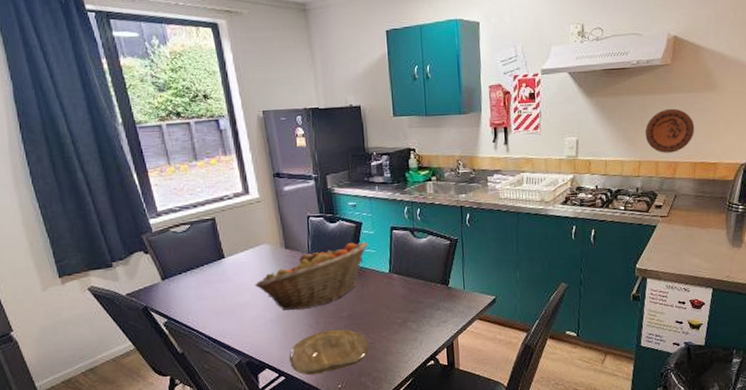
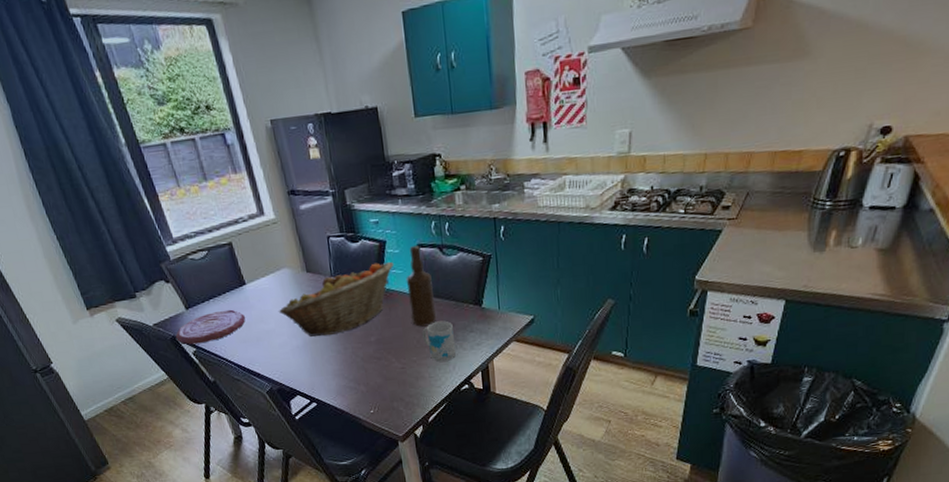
plate: none [148,281,221,315] -> present [176,309,246,345]
plate: present [289,329,370,376] -> none [319,354,401,401]
bottle: none [379,228,406,304] -> present [405,246,437,327]
mug: none [392,298,423,338] -> present [422,320,456,362]
decorative plate: present [645,108,695,153] -> none [714,85,778,143]

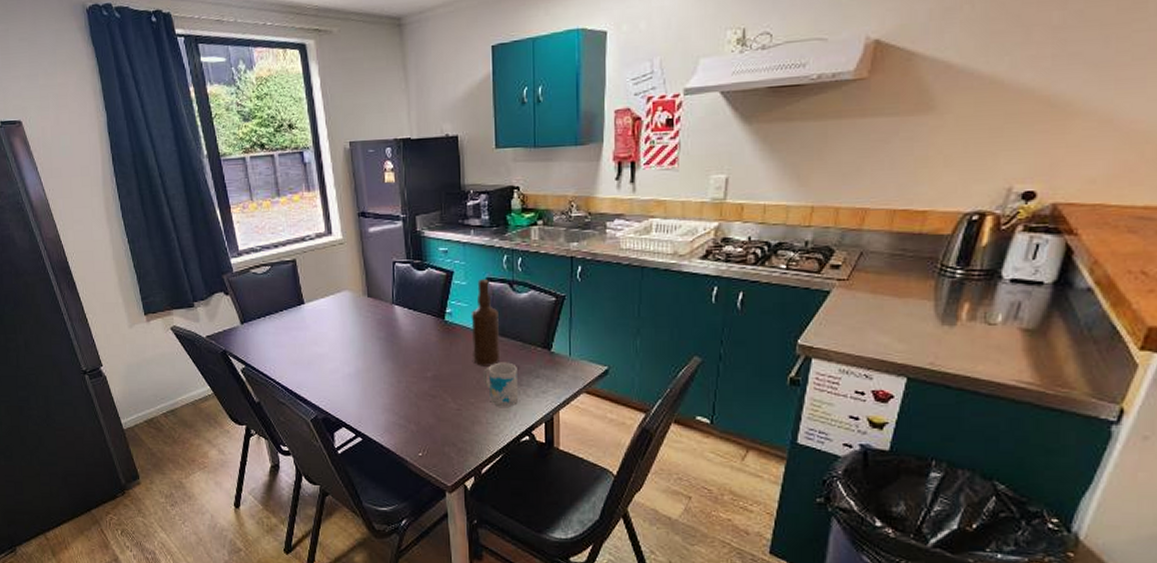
plate: present [176,309,246,345] -> none [227,328,299,361]
fruit basket: present [278,262,394,337] -> none [333,293,460,366]

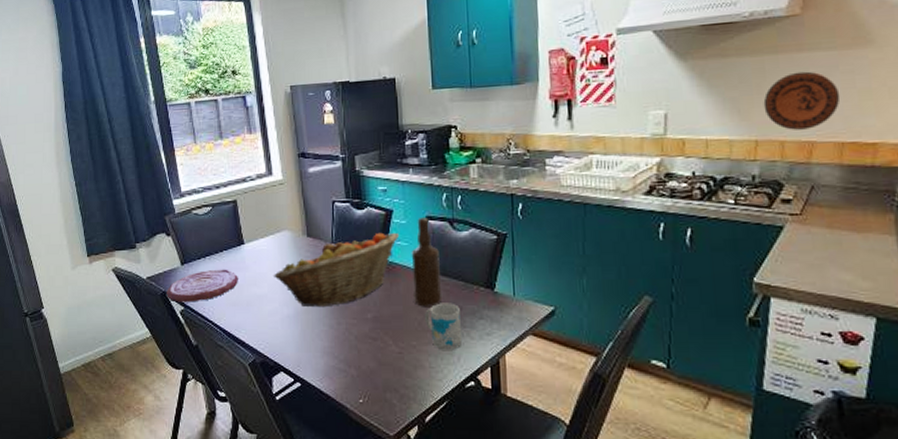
plate: none [227,328,299,361] -> present [167,269,238,303]
fruit basket: none [333,293,460,366] -> present [272,232,400,308]
decorative plate: none [823,137,897,197] -> present [763,71,841,130]

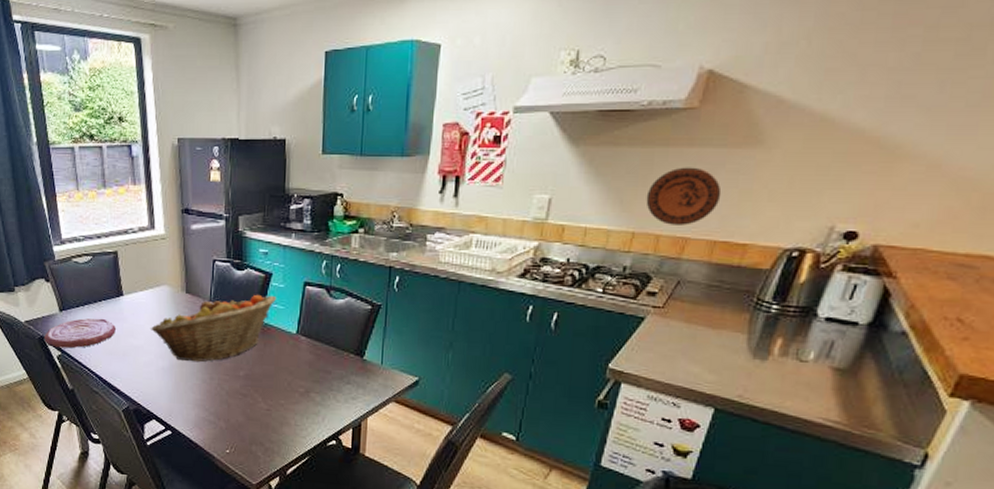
bottle: present [411,218,443,307] -> none [286,283,314,370]
mug: present [425,303,461,350] -> none [295,366,329,411]

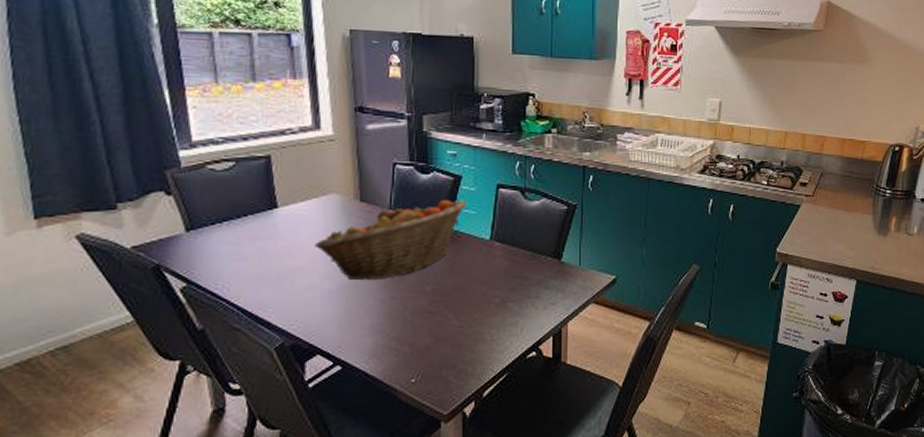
plate: present [44,318,116,349] -> none [161,236,267,278]
decorative plate: present [646,167,722,225] -> none [793,78,845,126]

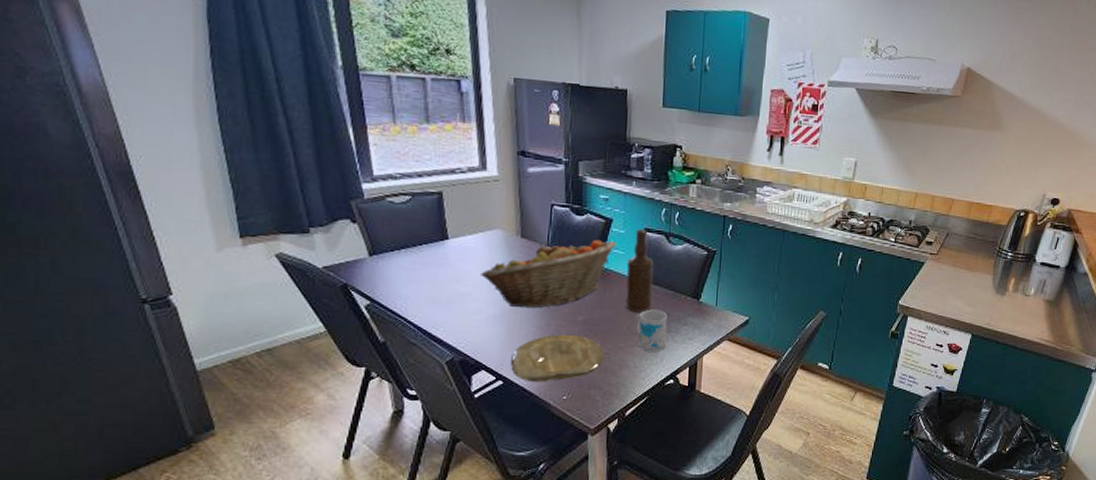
plate: none [349,307,457,366] -> present [510,334,604,383]
bottle: none [479,186,509,278] -> present [625,229,653,313]
mug: none [490,273,526,322] -> present [634,309,667,352]

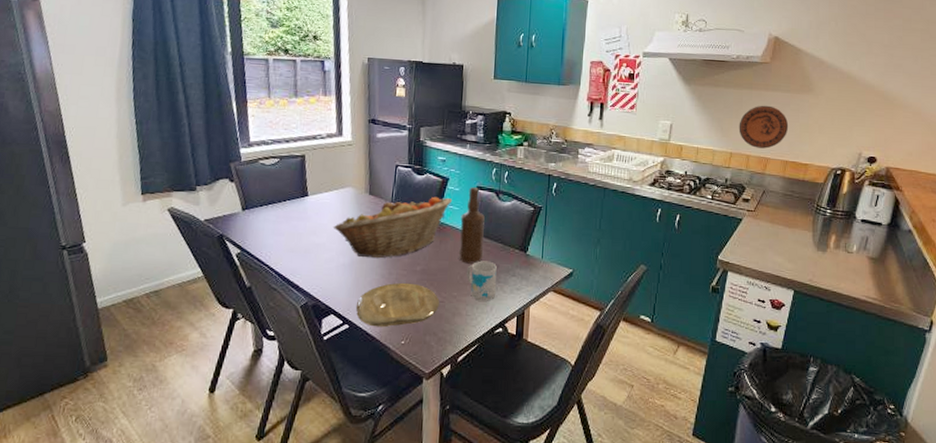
decorative plate: none [925,142,976,189] -> present [739,105,789,149]

